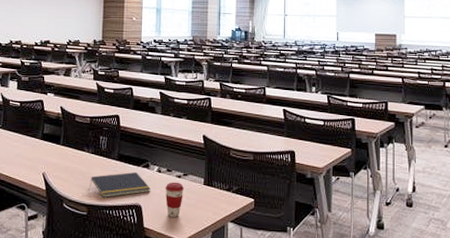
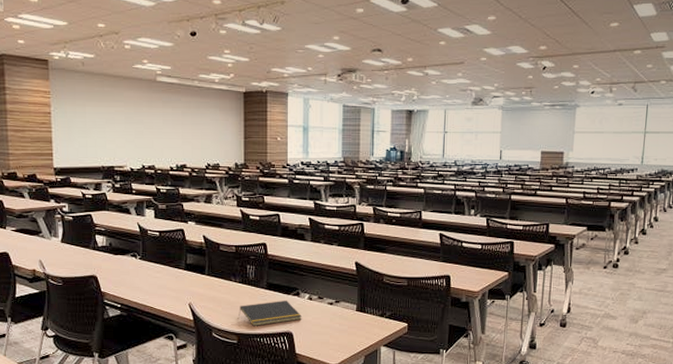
coffee cup: present [165,182,185,217] -> none [316,309,337,343]

